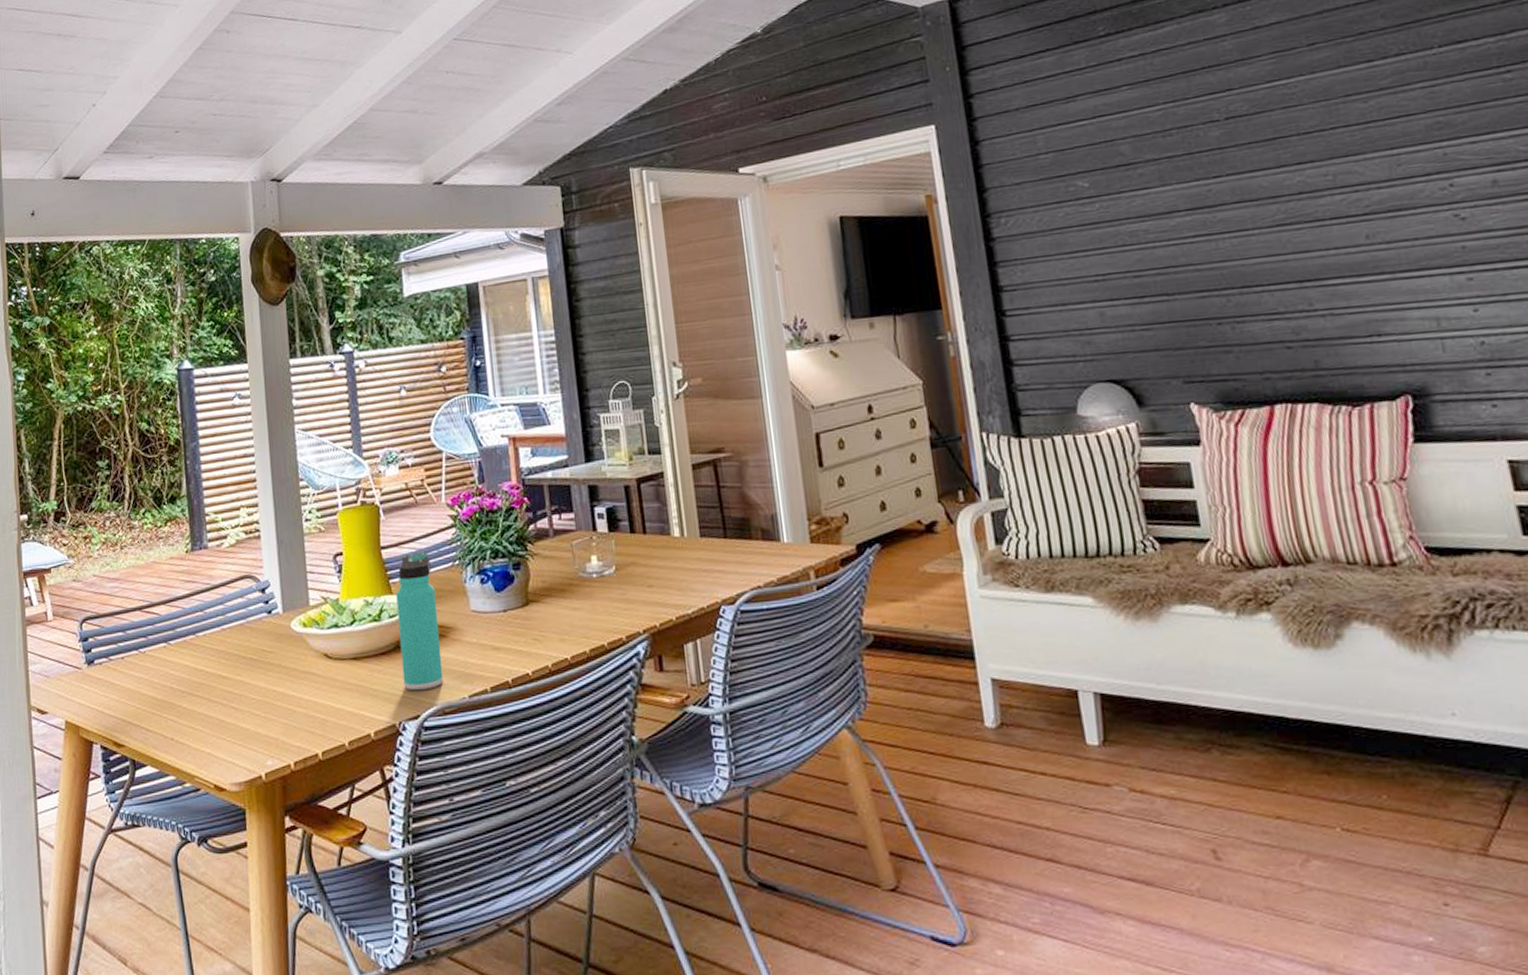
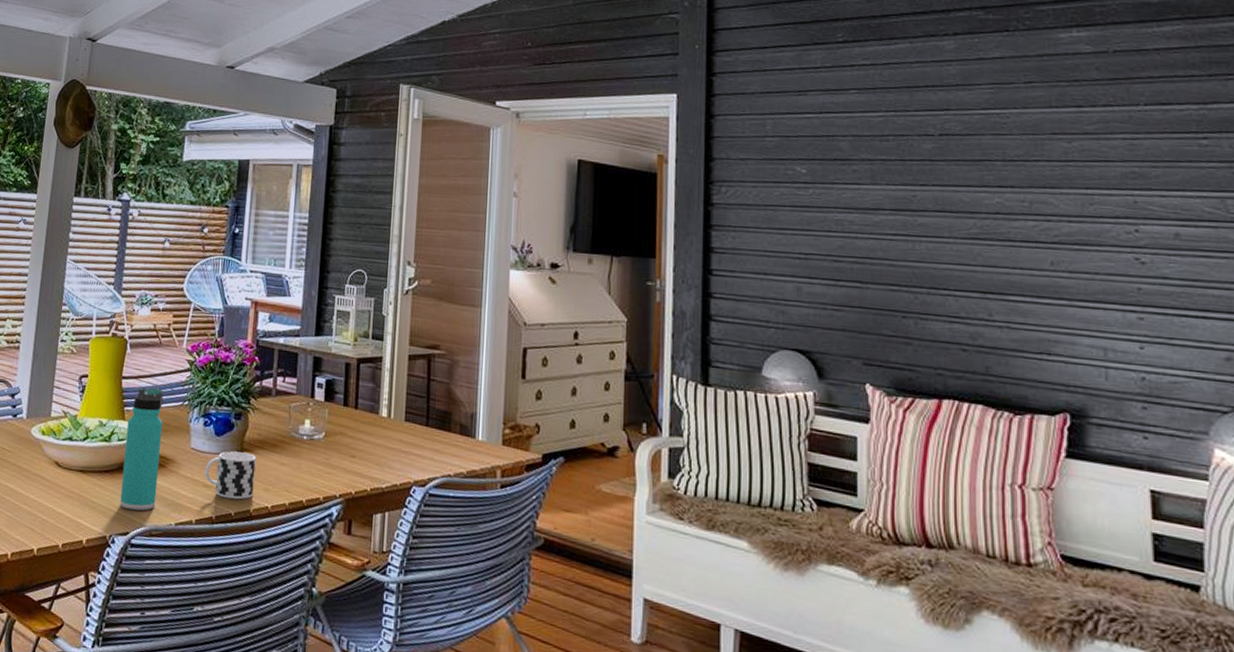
cup: none [491,604,549,658] -> present [205,451,256,500]

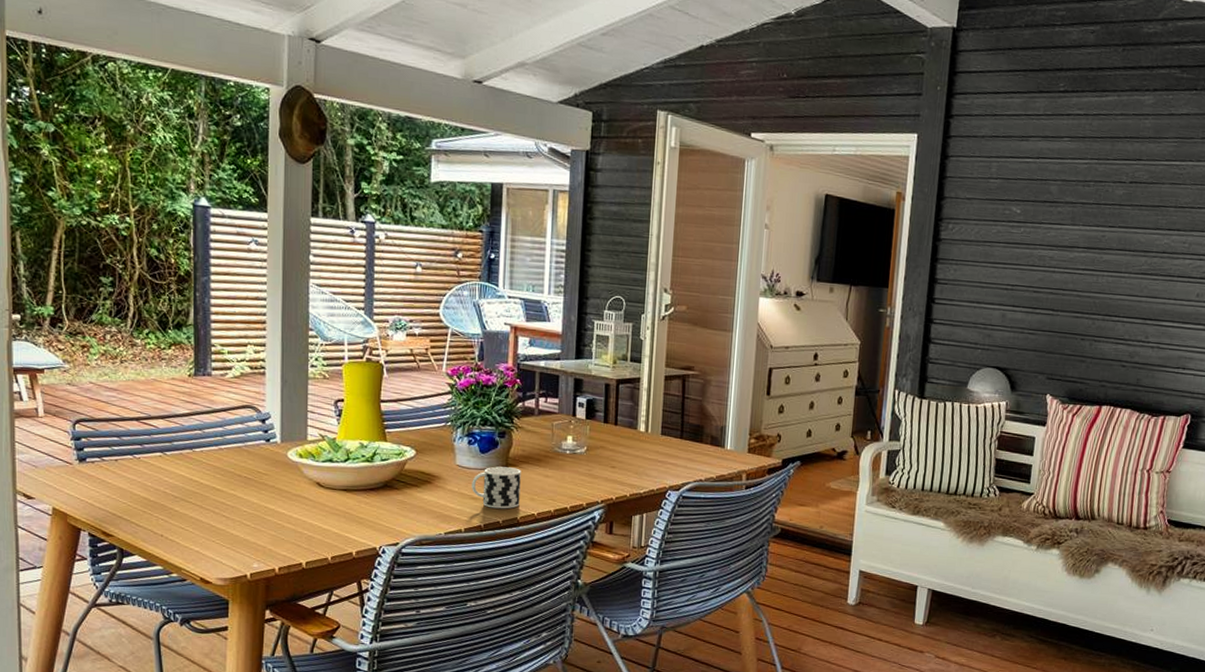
thermos bottle: present [120,387,163,511] -> none [387,410,427,524]

